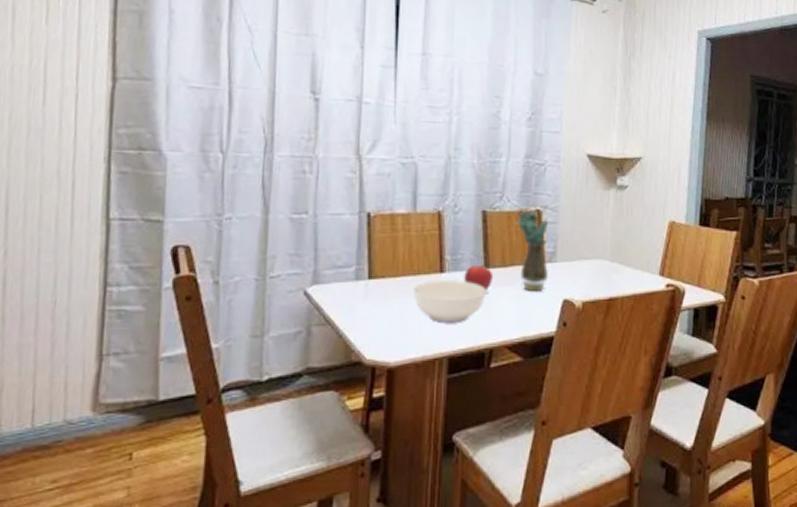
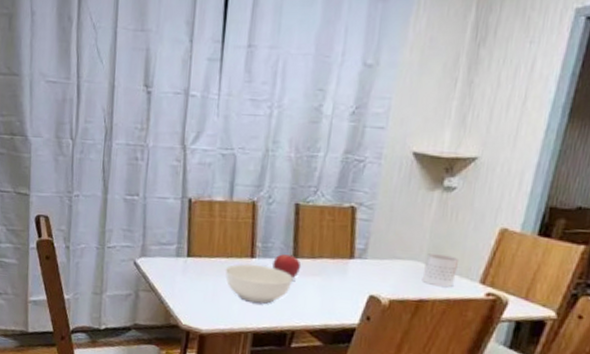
vase: present [516,207,549,293] -> none [327,202,362,286]
mug: none [609,250,640,283] -> present [422,252,460,288]

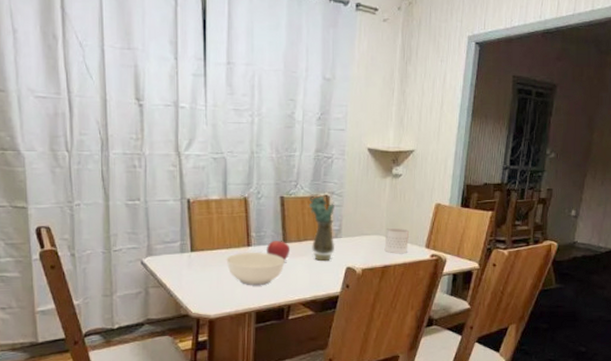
vase: none [327,202,362,286] -> present [308,193,335,262]

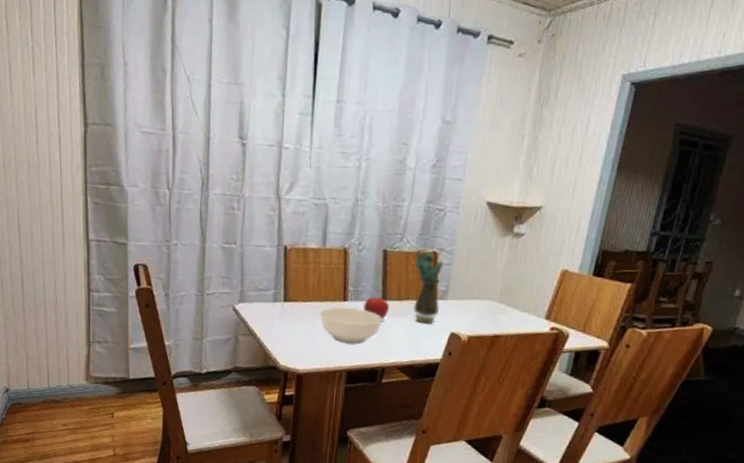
mug: present [384,227,410,254] -> none [496,292,528,324]

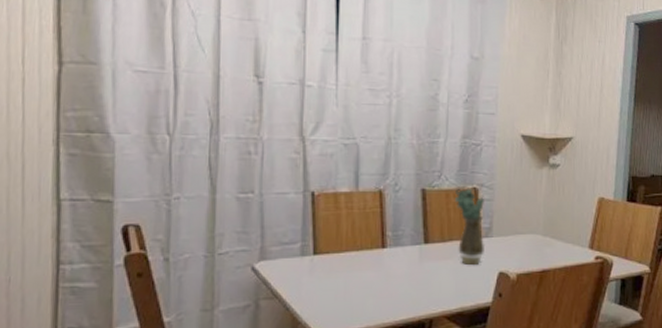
bowl: present [319,307,383,343] -> none [356,255,426,295]
fruit: present [364,296,390,320] -> none [405,240,433,265]

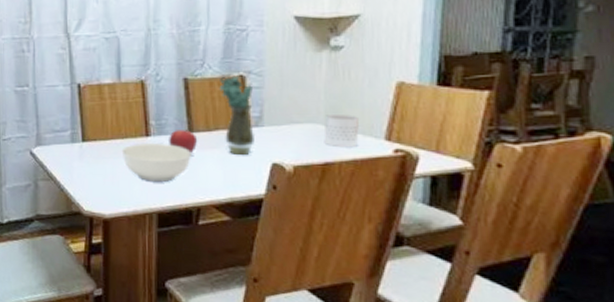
bowl: none [356,255,426,295] -> present [121,144,191,182]
fruit: none [405,240,433,265] -> present [169,129,198,154]
mug: none [542,225,571,256] -> present [323,113,360,148]

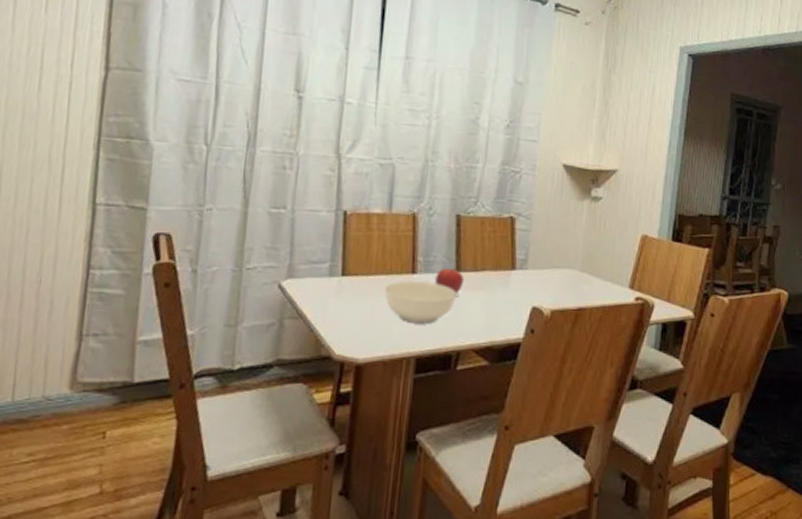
vase: present [219,73,256,156] -> none [489,213,521,298]
mug: present [323,113,360,148] -> none [579,260,610,295]

